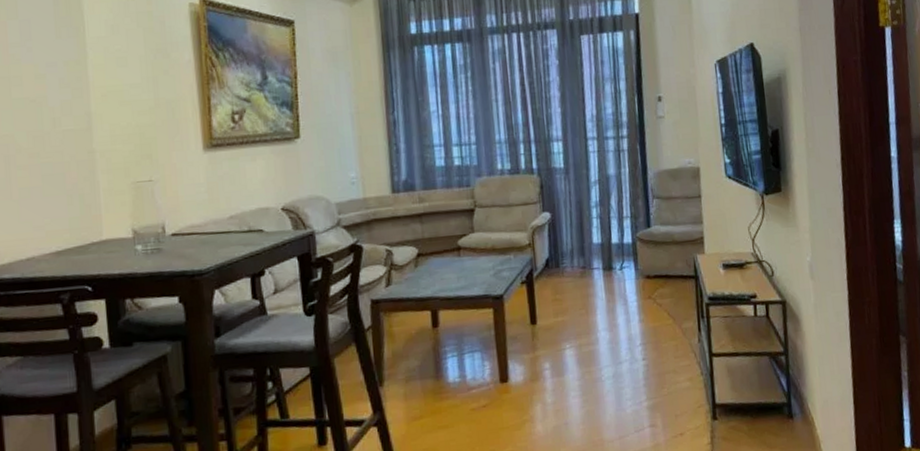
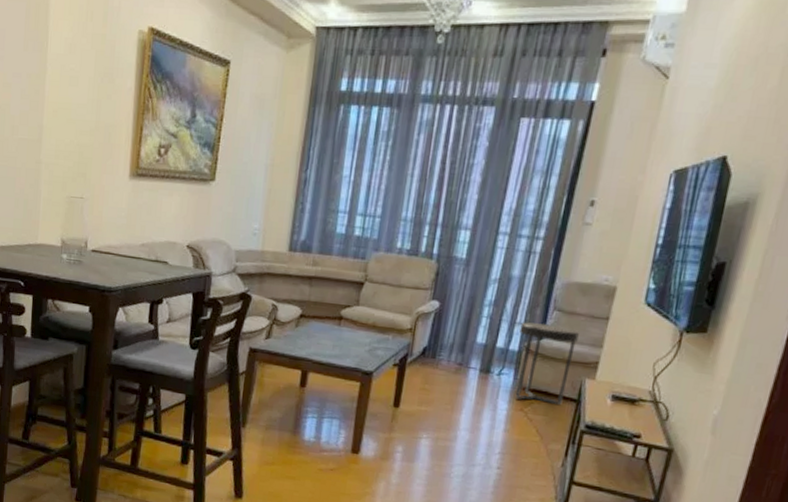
side table: none [628,212,683,288] -> present [514,322,579,405]

